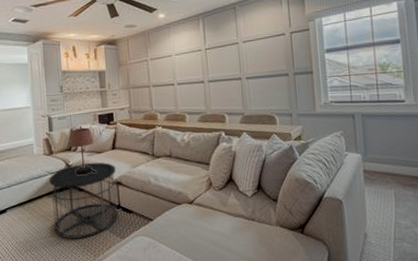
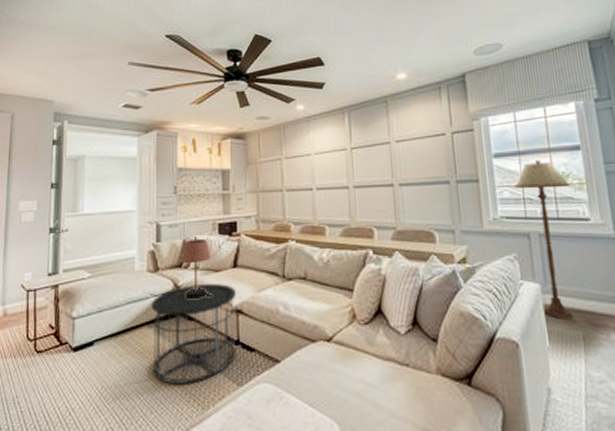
floor lamp: none [343,53,389,181] -> present [514,159,574,319]

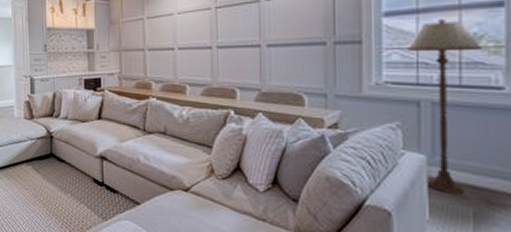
side table: present [150,284,237,386] -> none [28,132,102,214]
table lamp: present [180,235,212,300] -> none [52,89,80,145]

